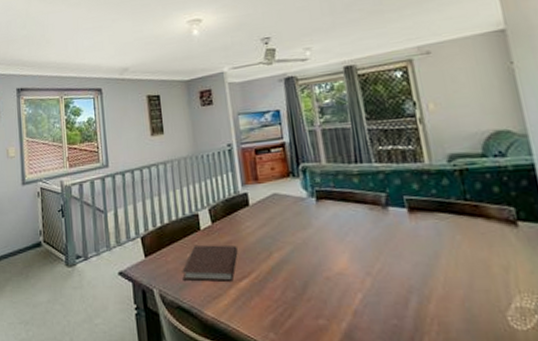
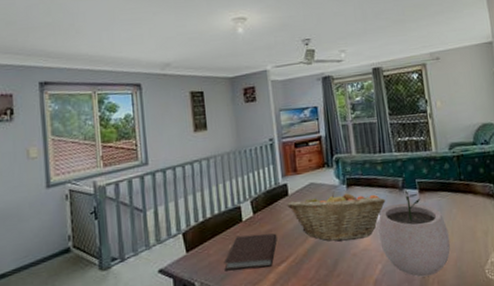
fruit basket: none [248,205,365,261] -> present [287,192,386,242]
plant pot: none [356,206,455,315] -> present [378,189,451,277]

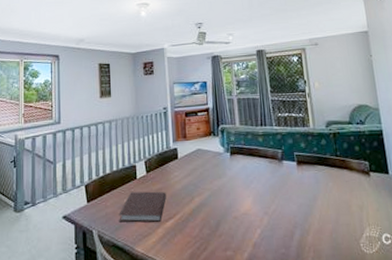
fruit basket: present [287,192,386,242] -> none [177,159,266,204]
plant pot: present [378,189,451,277] -> none [258,160,326,245]

